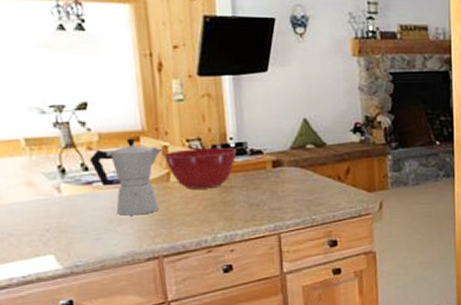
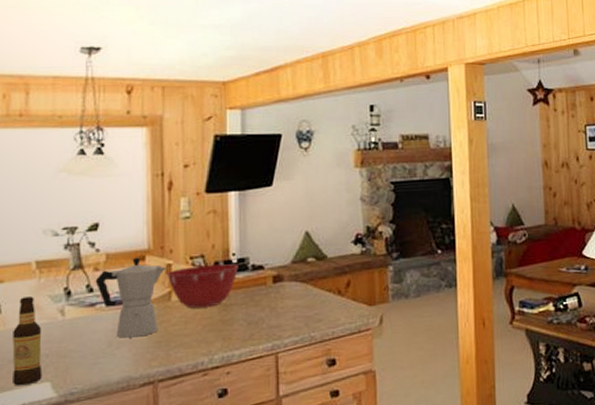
bottle: none [9,173,45,258] -> present [12,296,43,386]

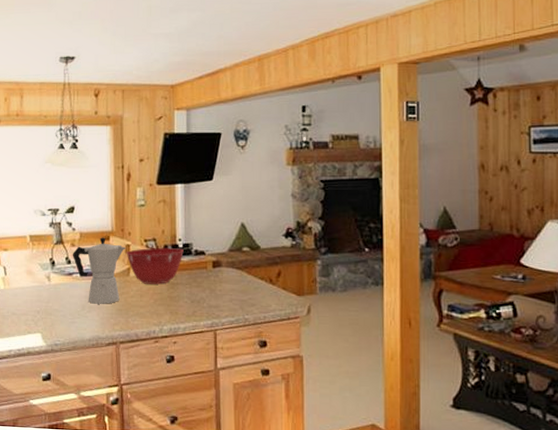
bottle: present [12,296,43,386] -> none [14,263,35,334]

